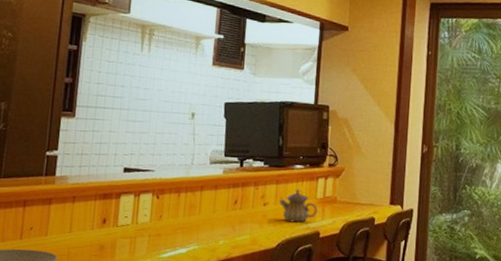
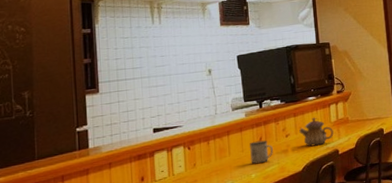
mug: none [221,203,247,230] -> present [249,140,273,164]

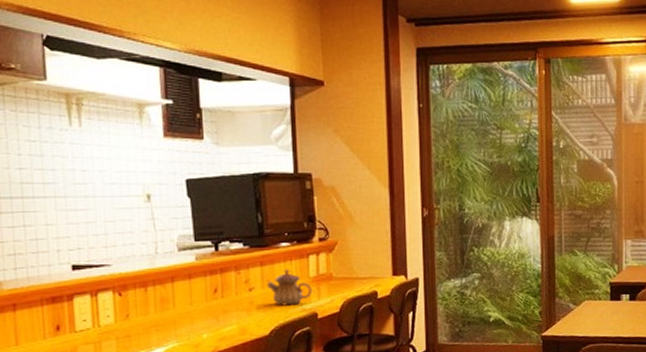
mug: present [249,140,273,164] -> none [200,292,232,322]

